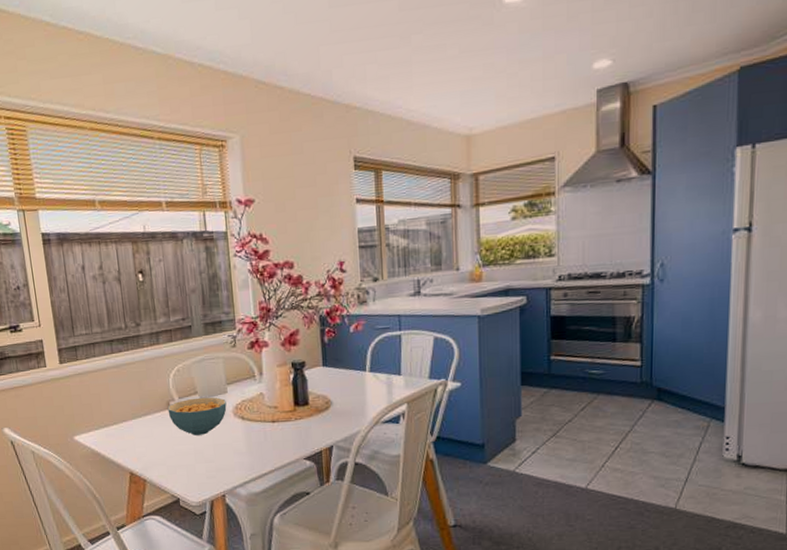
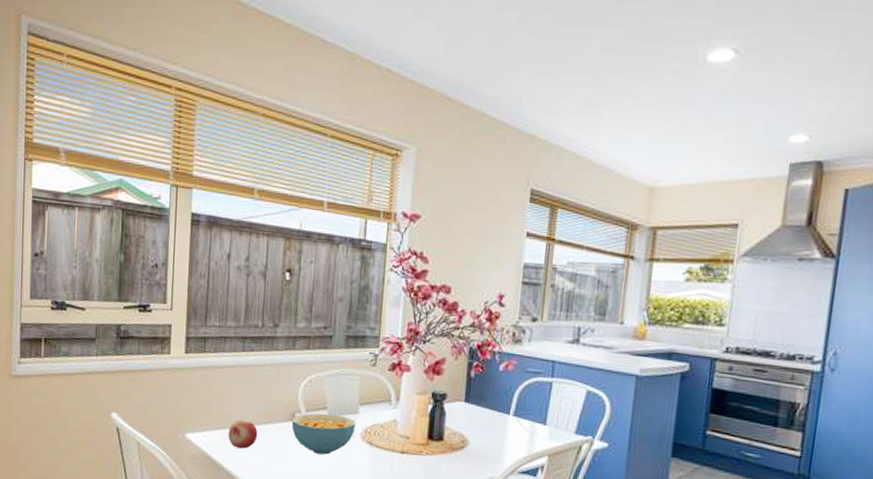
fruit: none [111,416,140,442] -> present [228,419,258,449]

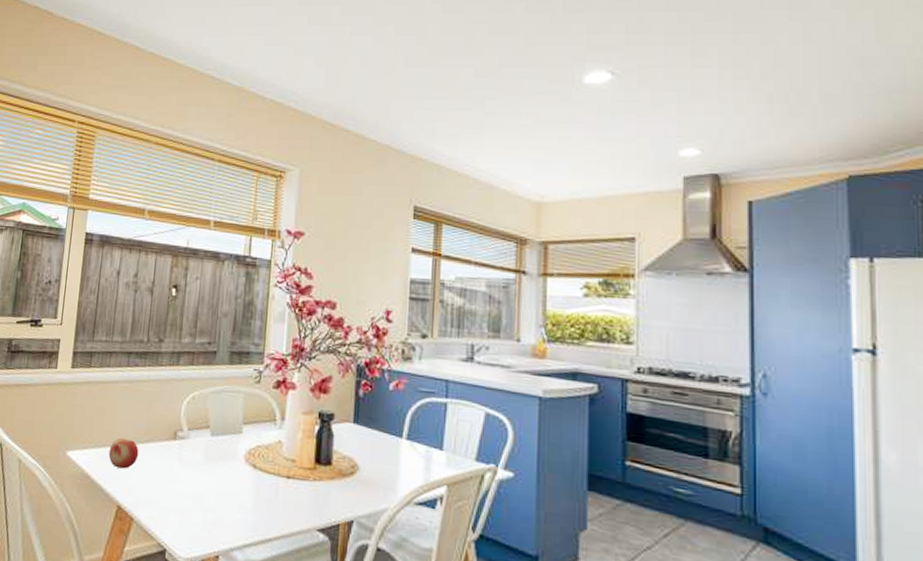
cereal bowl: present [291,413,356,455] -> none [173,432,239,478]

